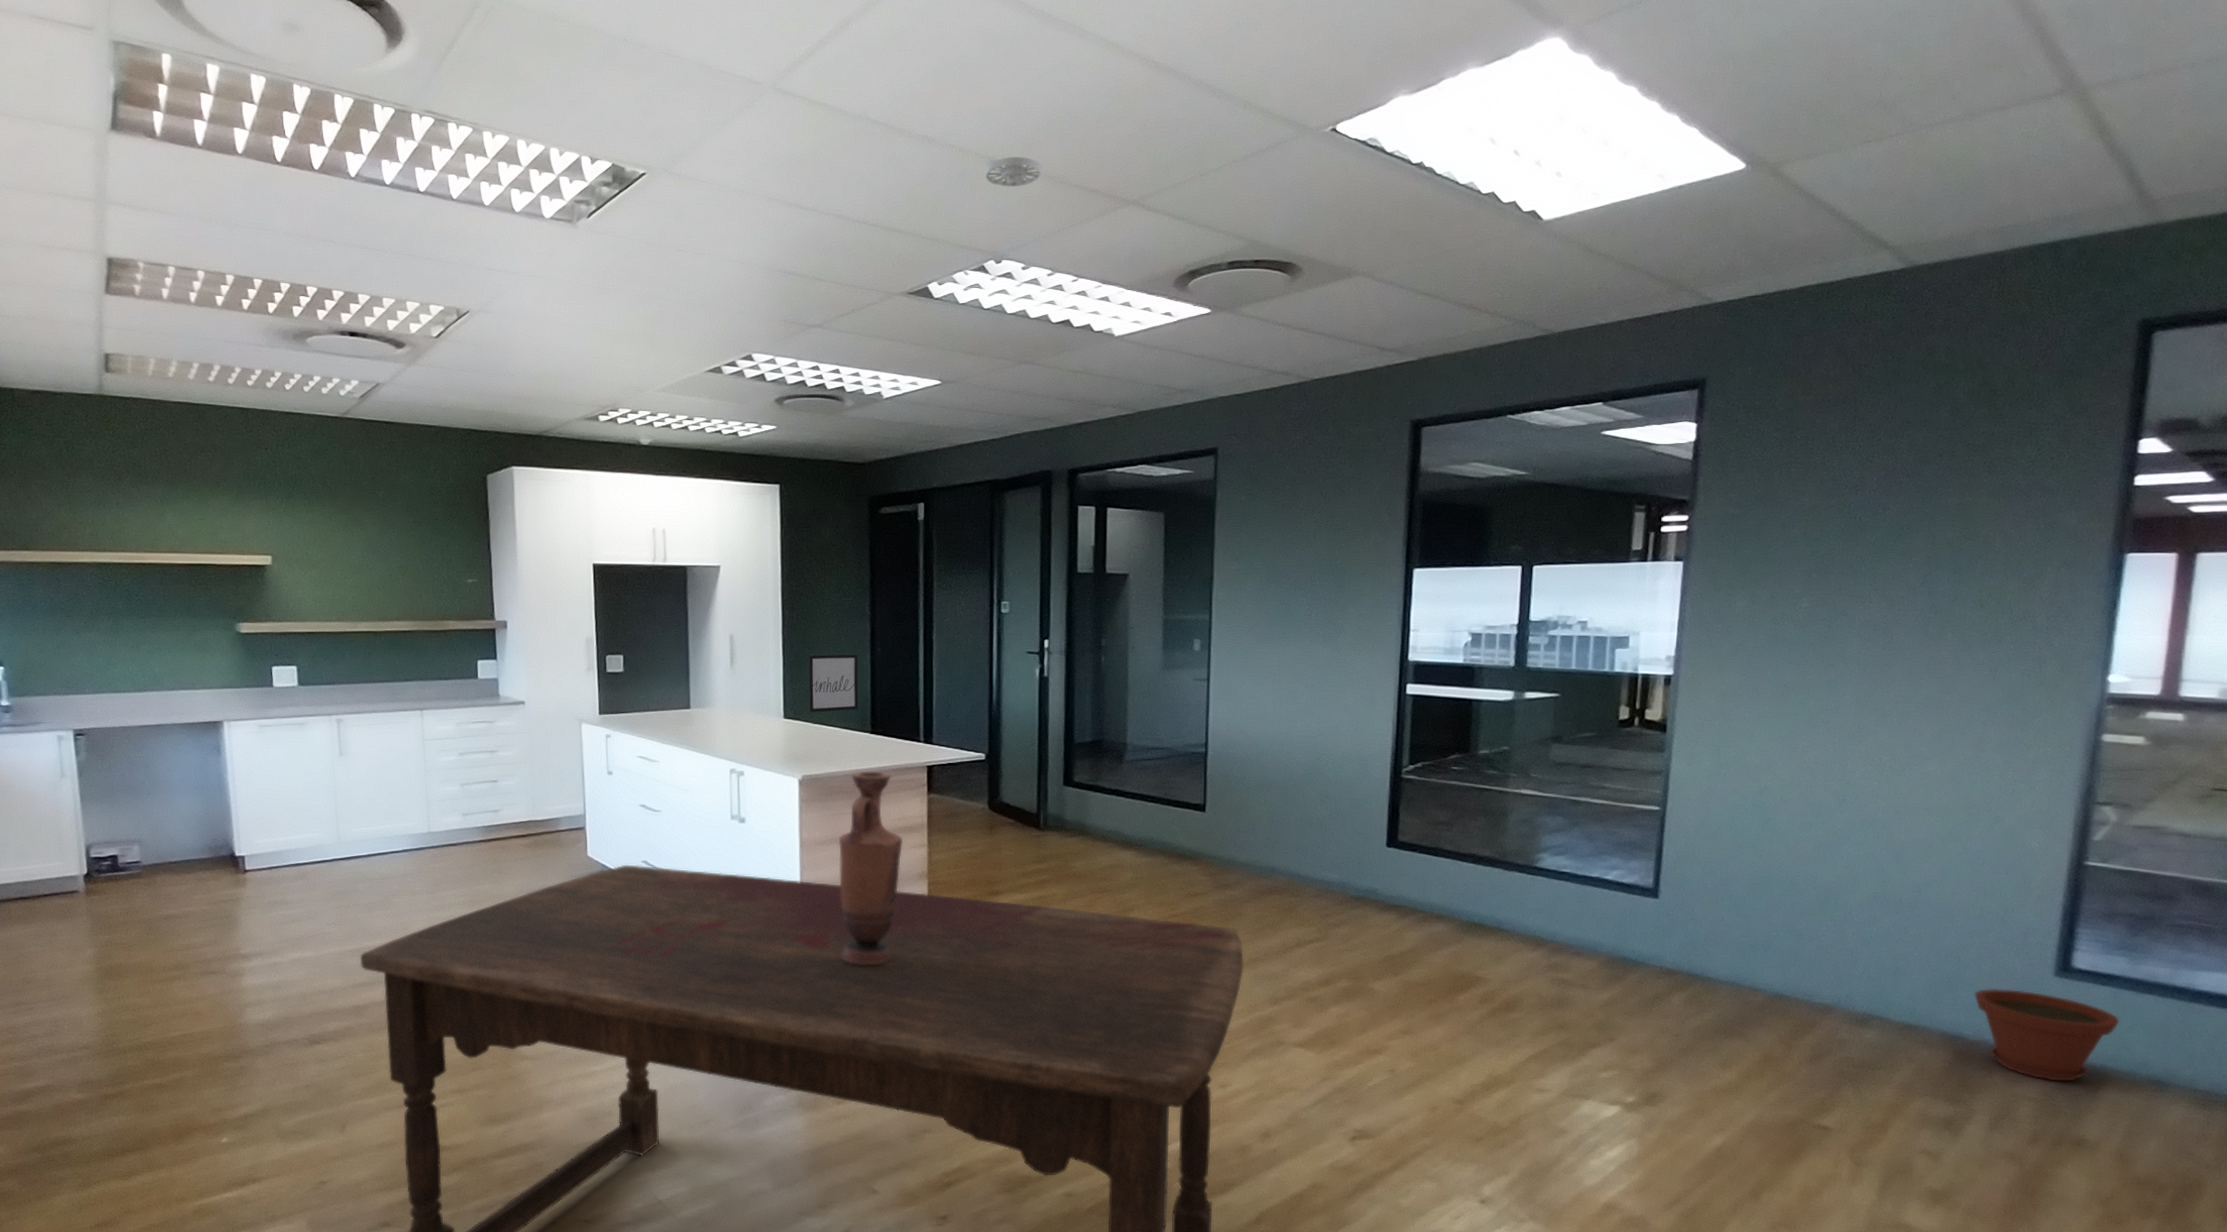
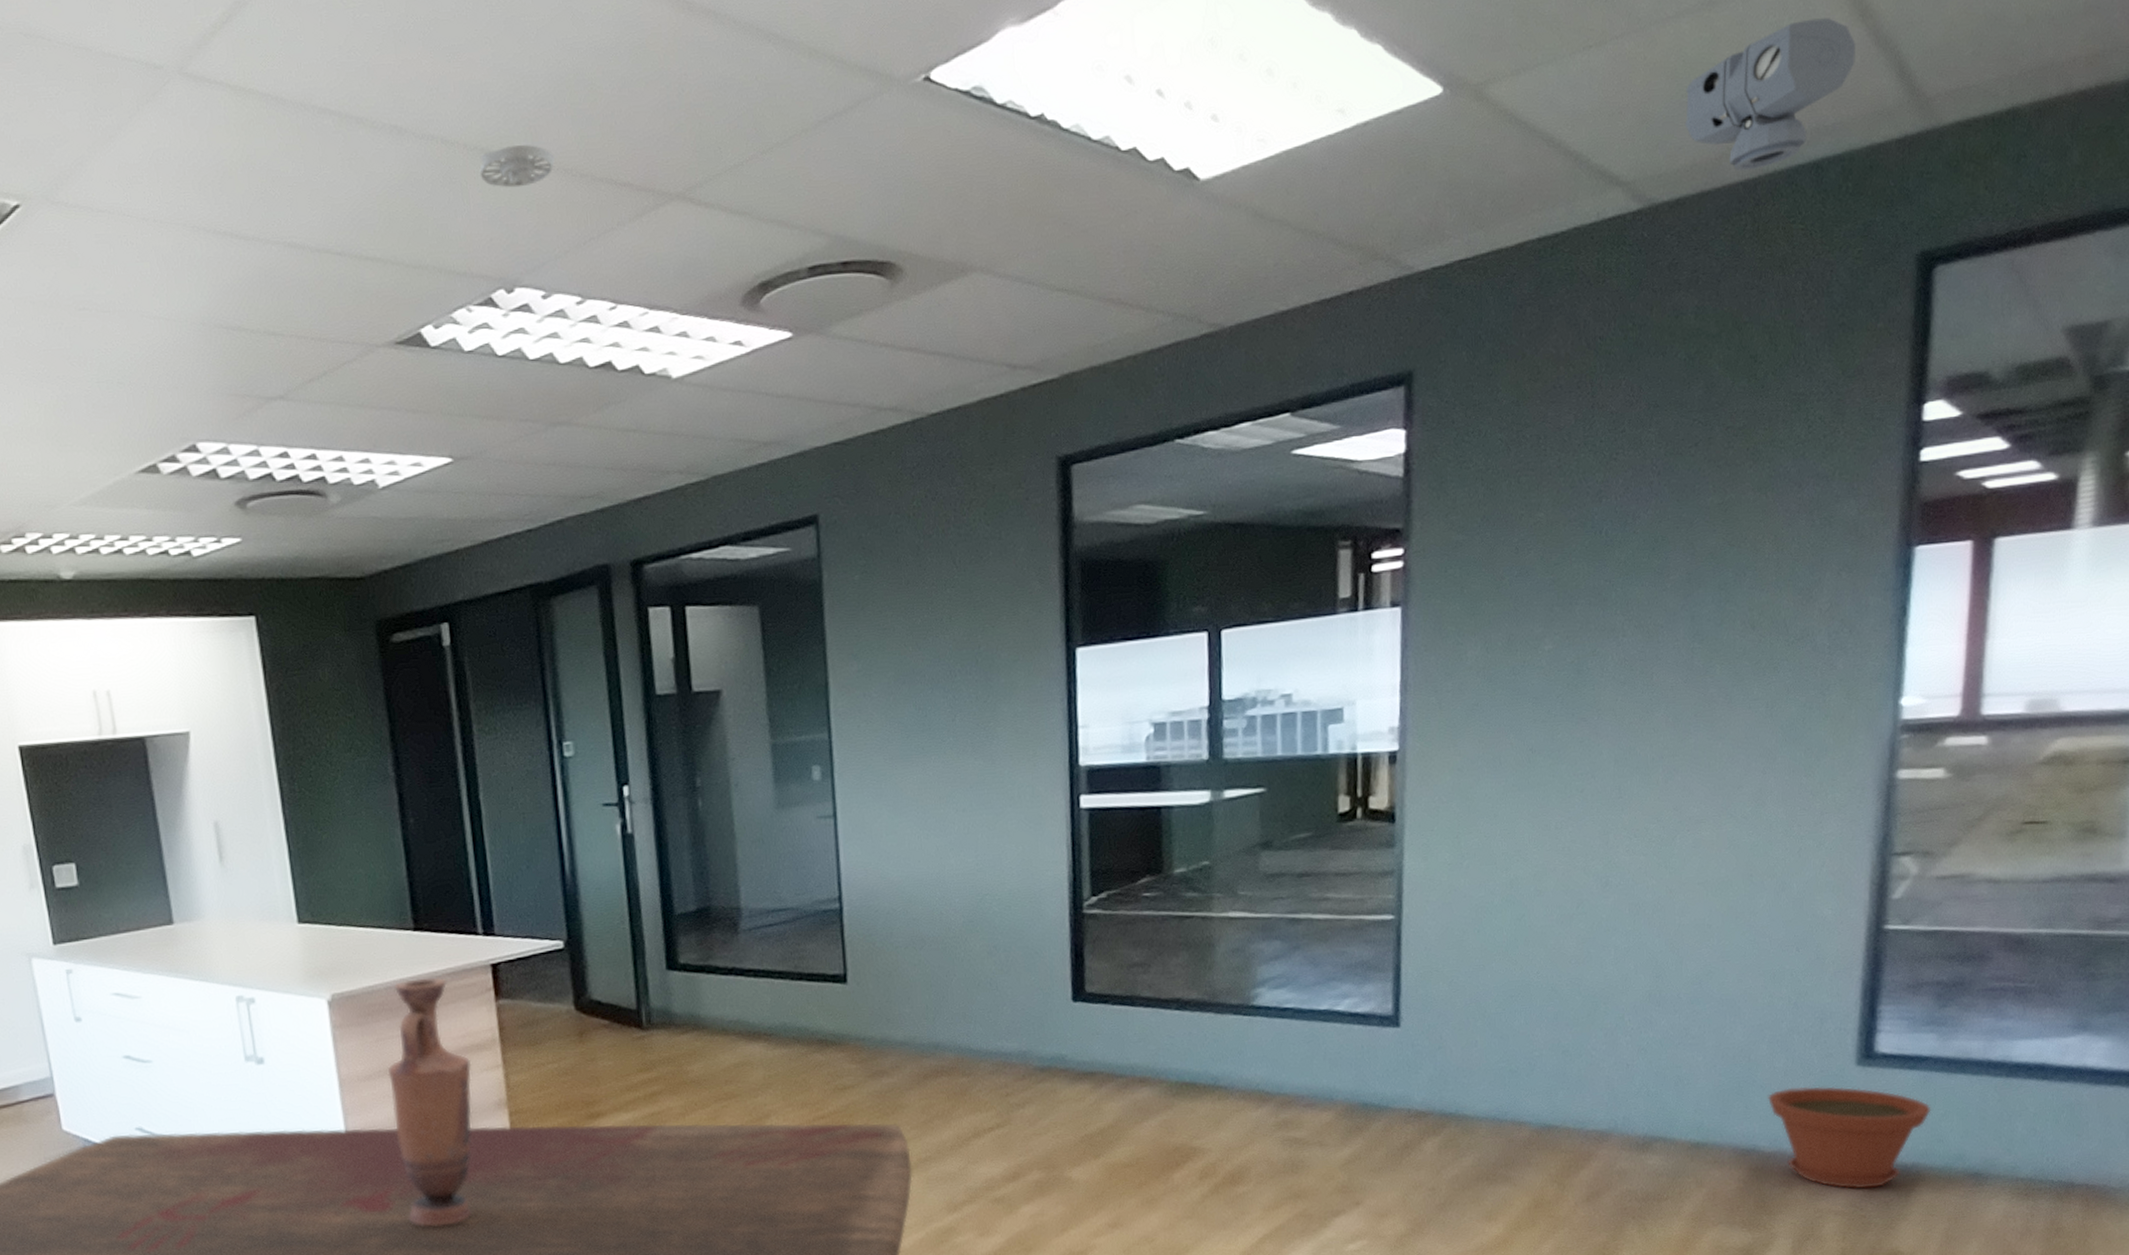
wall art: present [808,654,859,713] -> none [320,830,394,912]
security camera: none [1945,132,2094,245] -> present [1684,18,1856,171]

